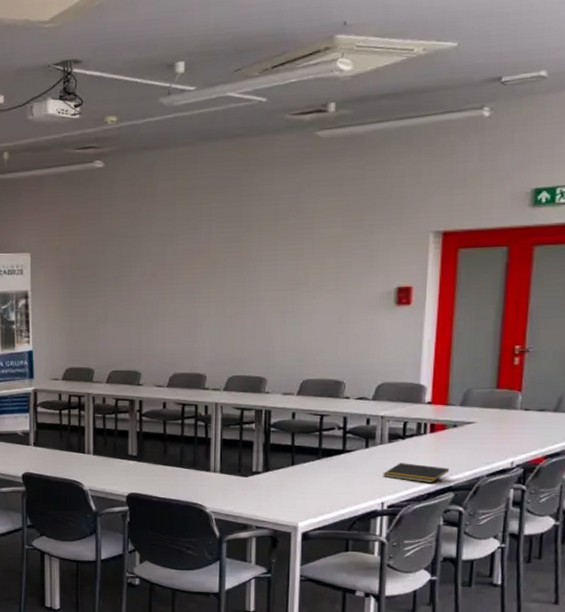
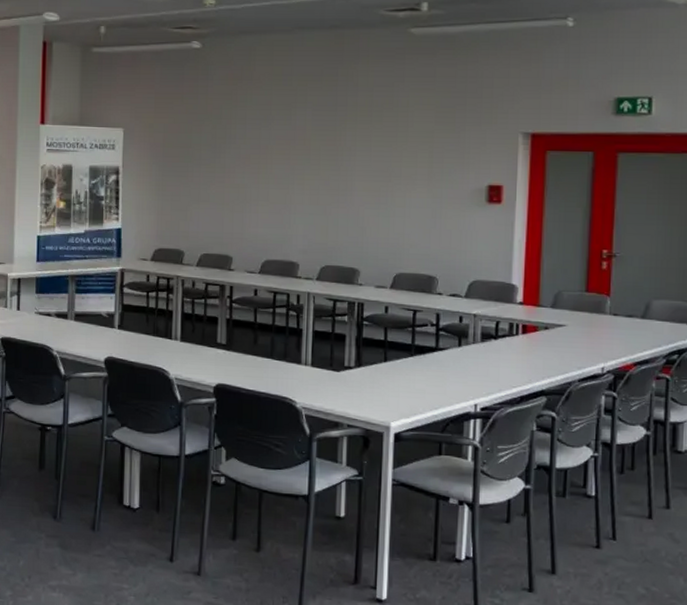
notepad: present [383,463,450,484] -> none [476,364,542,387]

